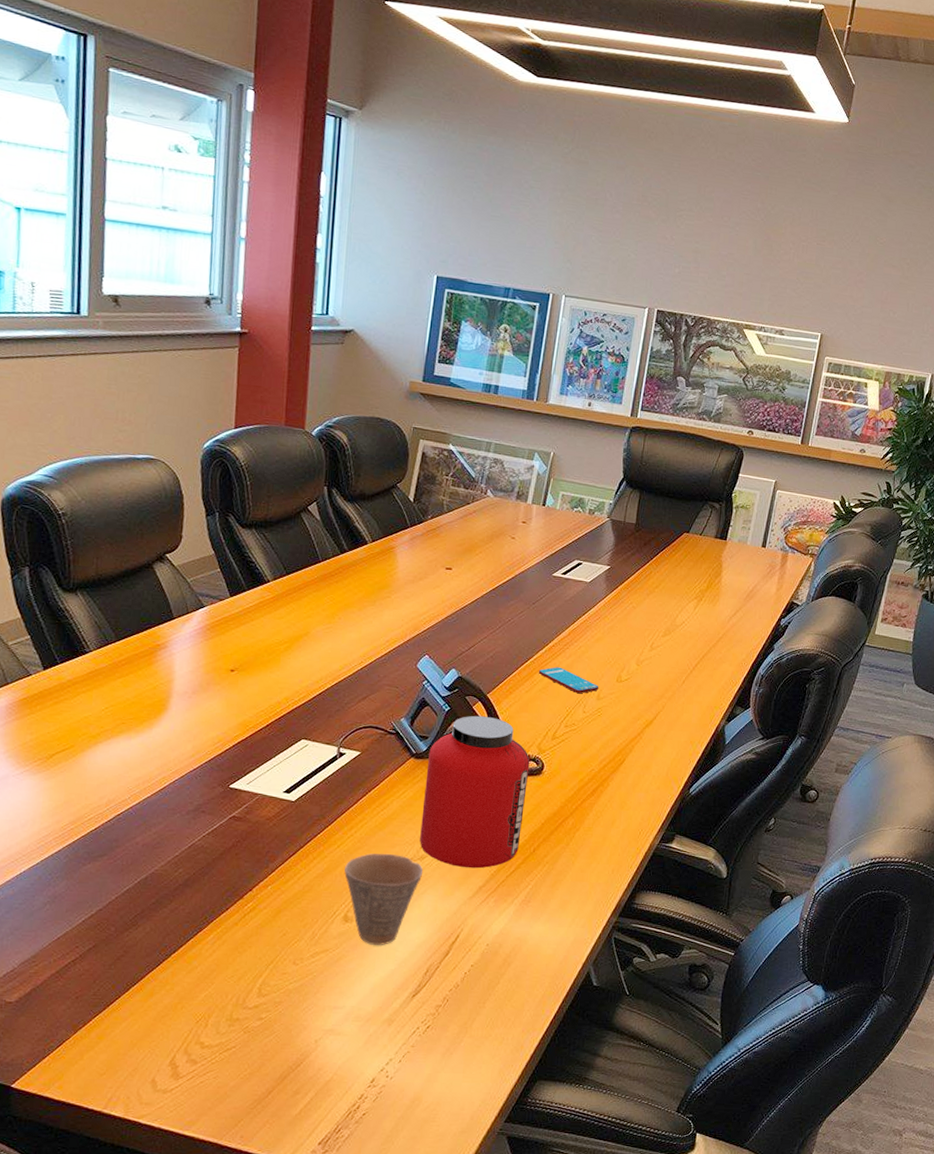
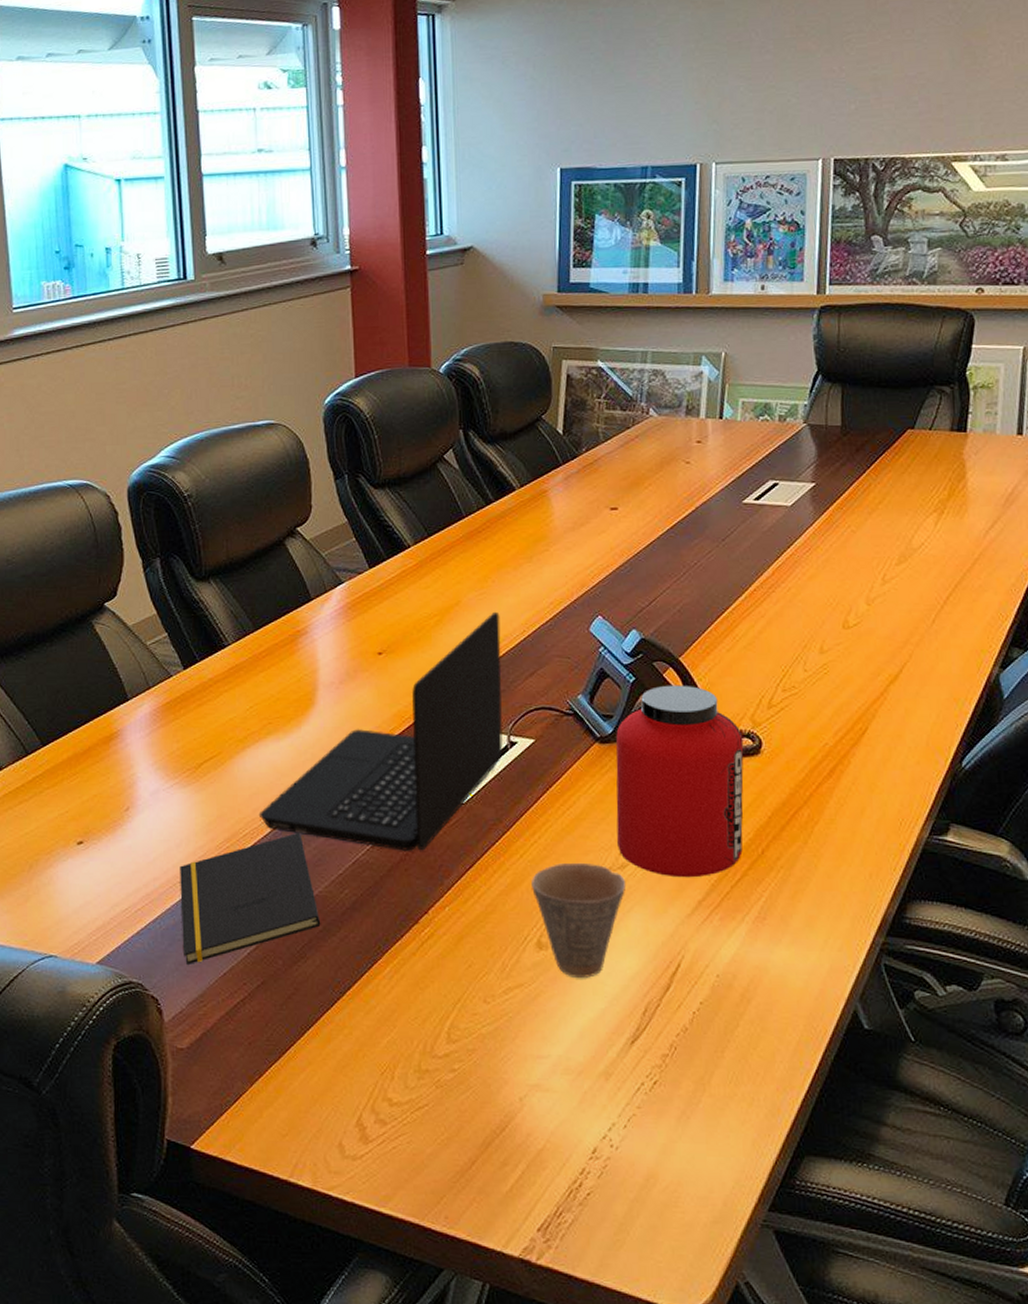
notepad: none [20,819,154,930] -> present [180,833,321,965]
laptop: none [104,643,342,839] -> present [258,611,503,851]
smartphone: present [538,667,599,694] -> none [739,616,821,648]

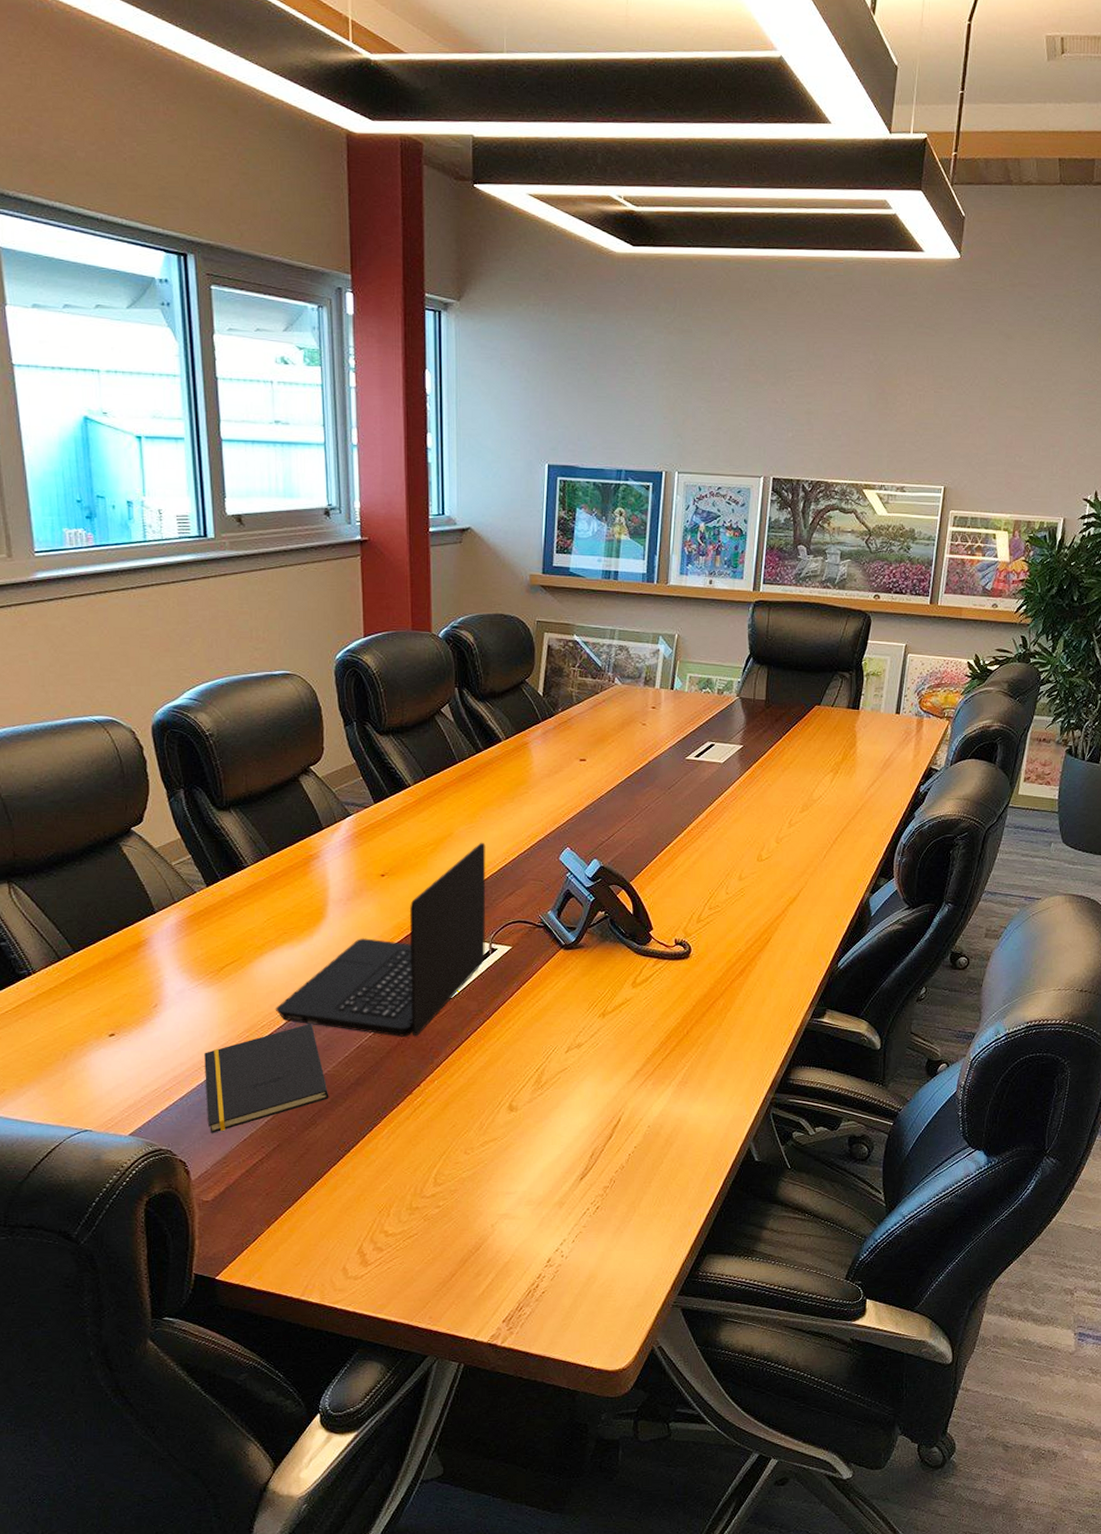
cup: present [532,863,625,978] -> none [506,1044,580,1132]
protein powder: present [616,685,744,878] -> none [575,903,677,1053]

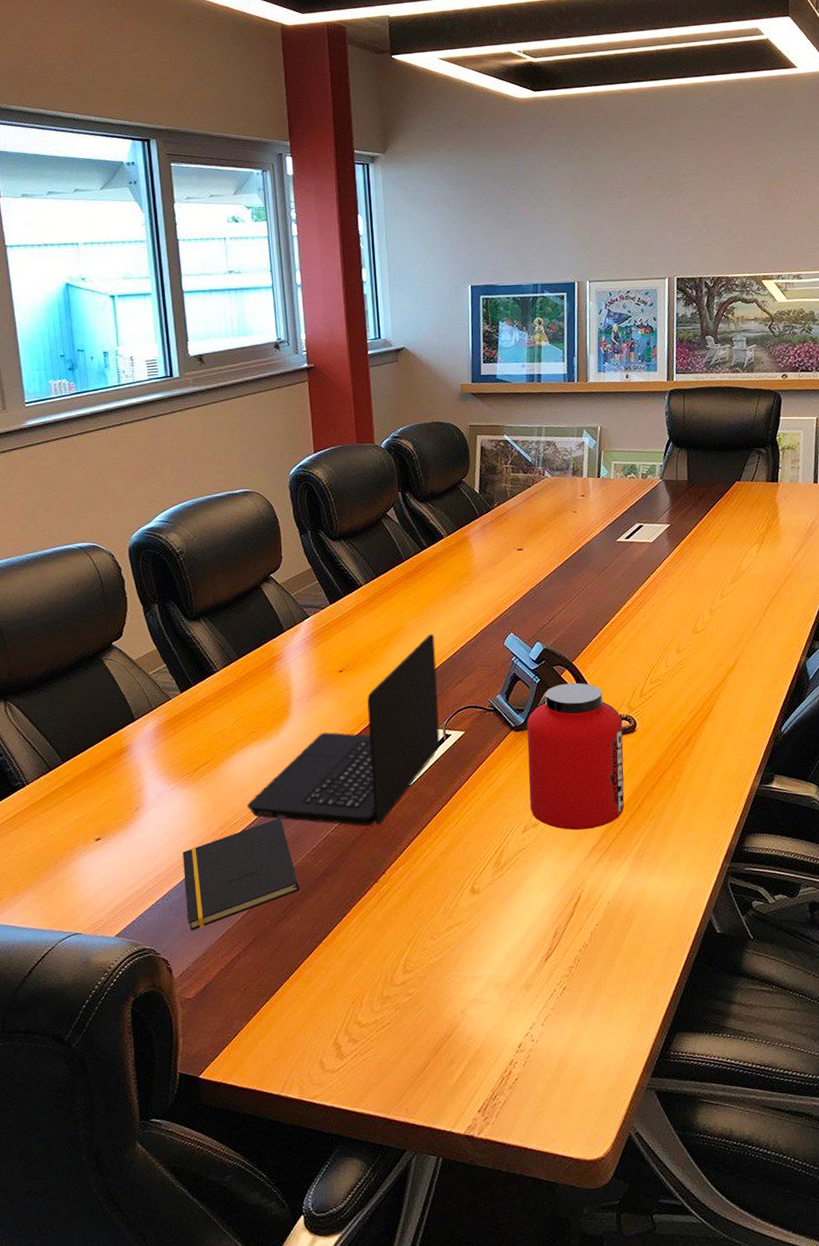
protein powder: none [575,903,677,1053] -> present [527,682,624,830]

